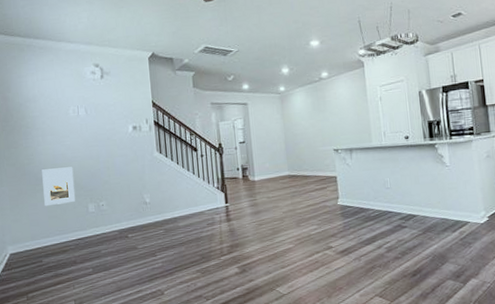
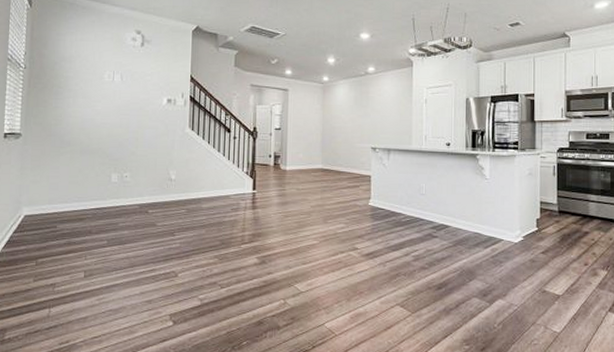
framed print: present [42,167,76,207] -> none [67,132,101,171]

